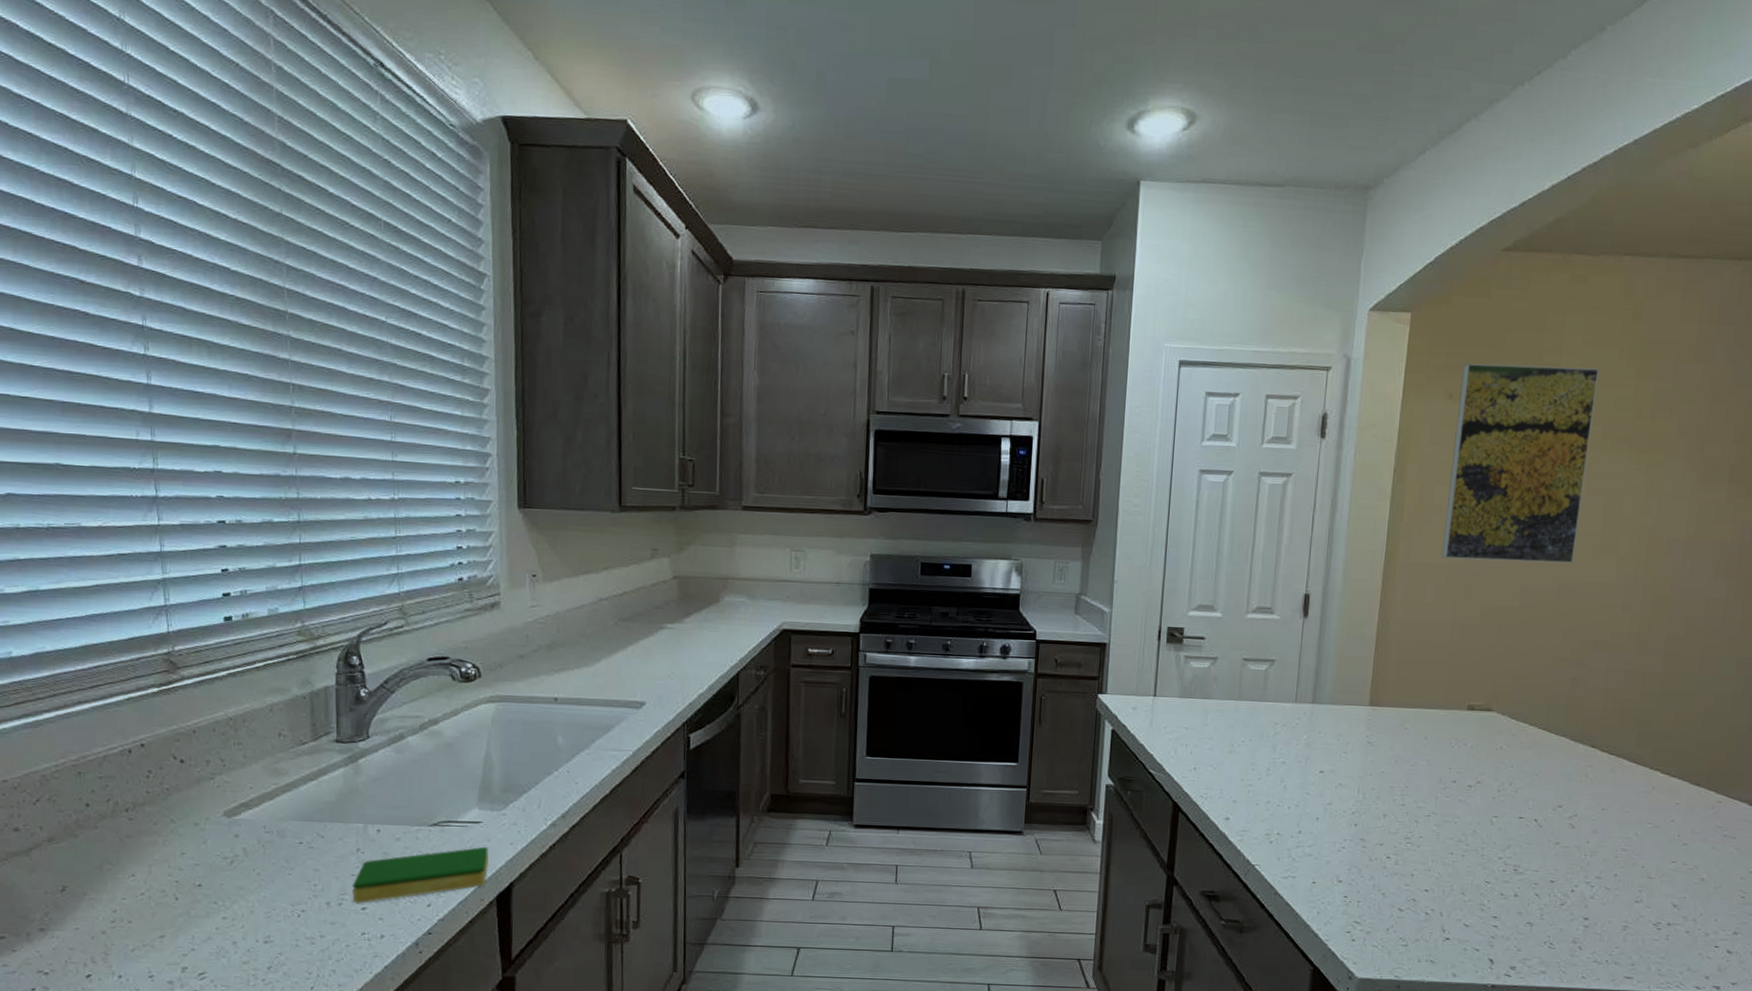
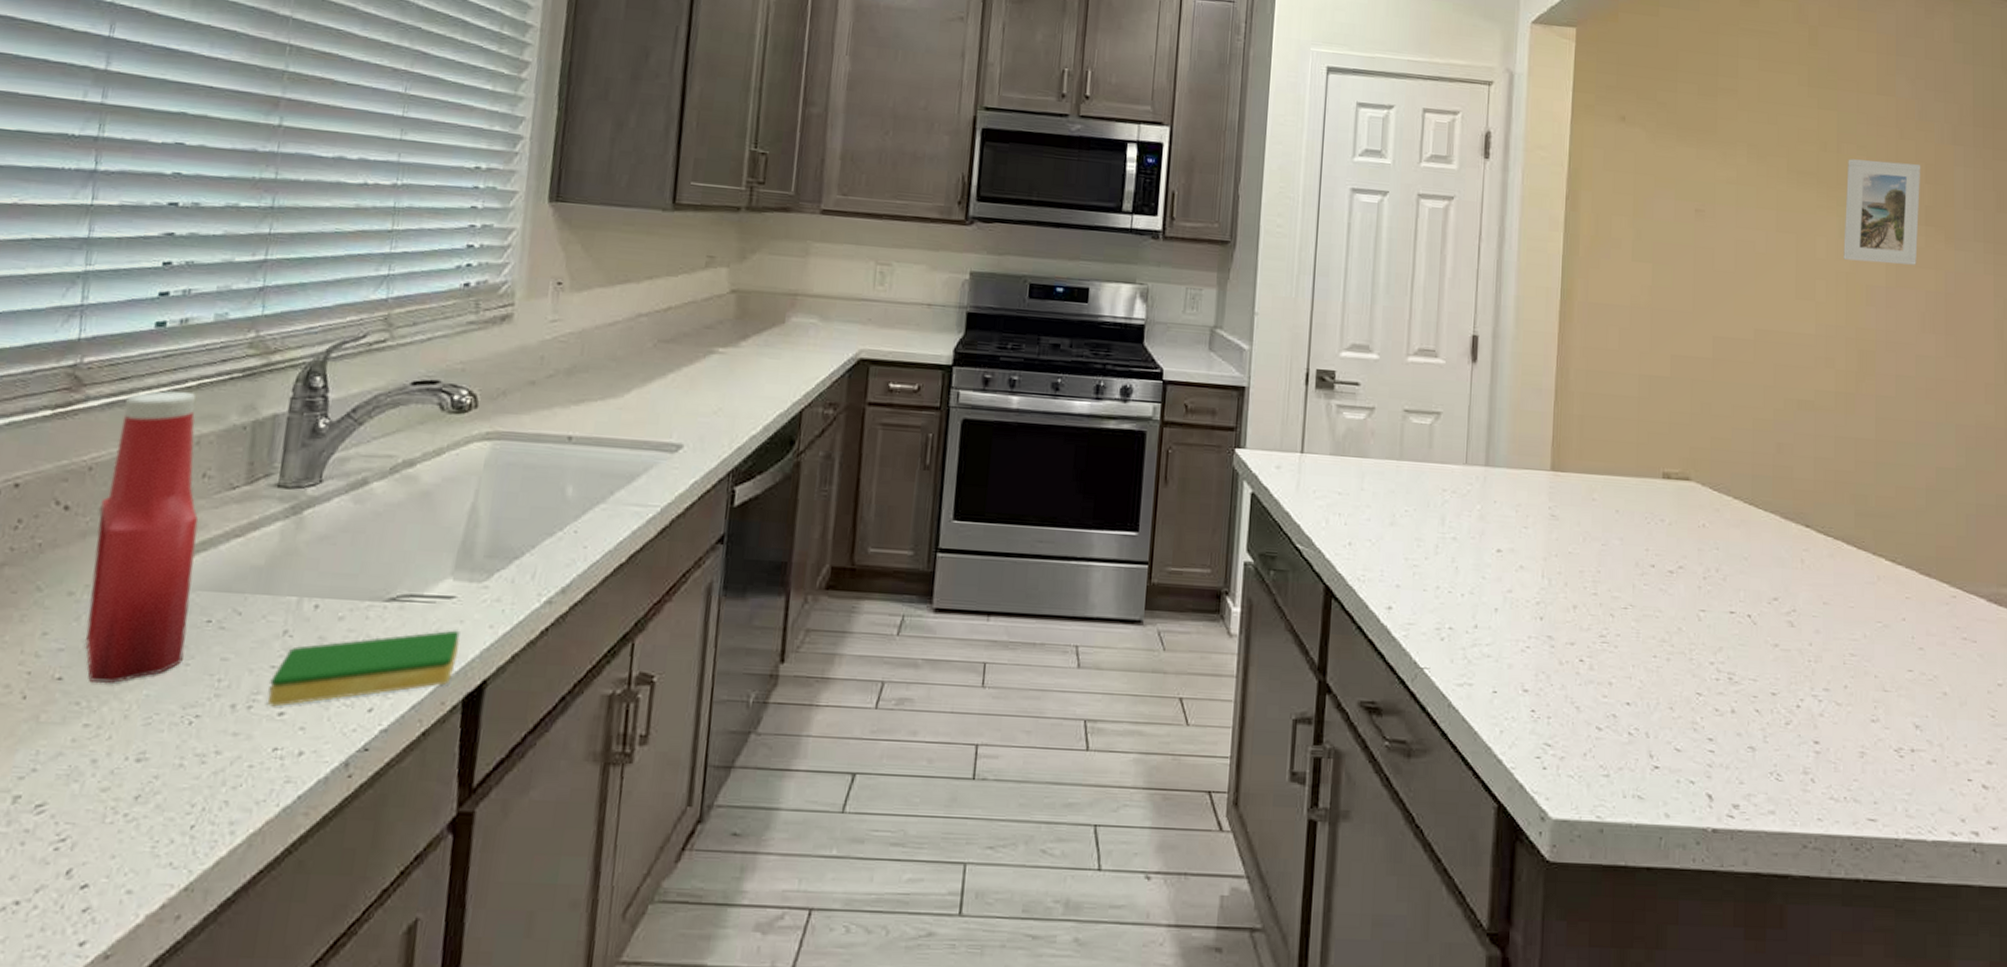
ketchup bottle: none [207,671,287,889] -> present [85,391,199,684]
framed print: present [1441,363,1599,564] -> none [1622,84,1778,310]
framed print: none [1648,424,1731,519] -> present [1843,159,1921,265]

